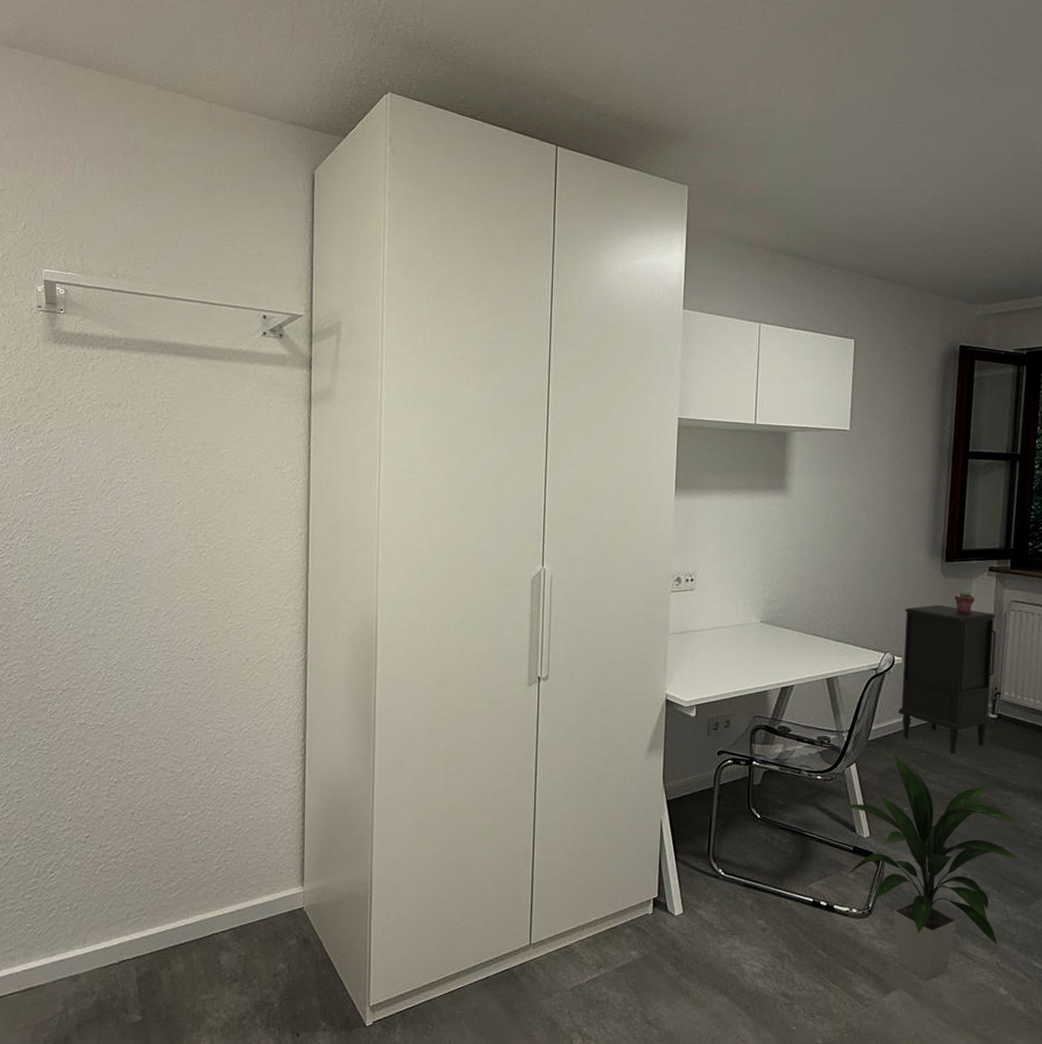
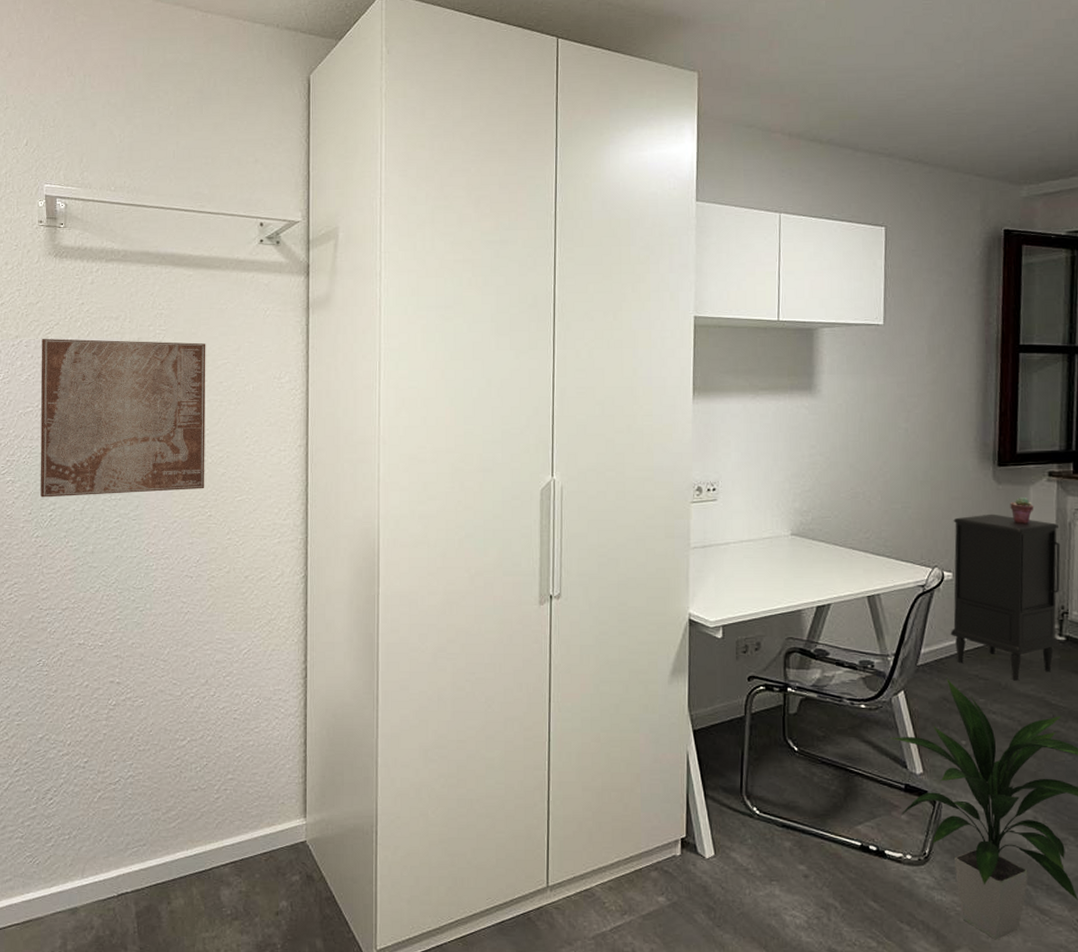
wall art: none [39,424,209,581] -> present [39,339,206,498]

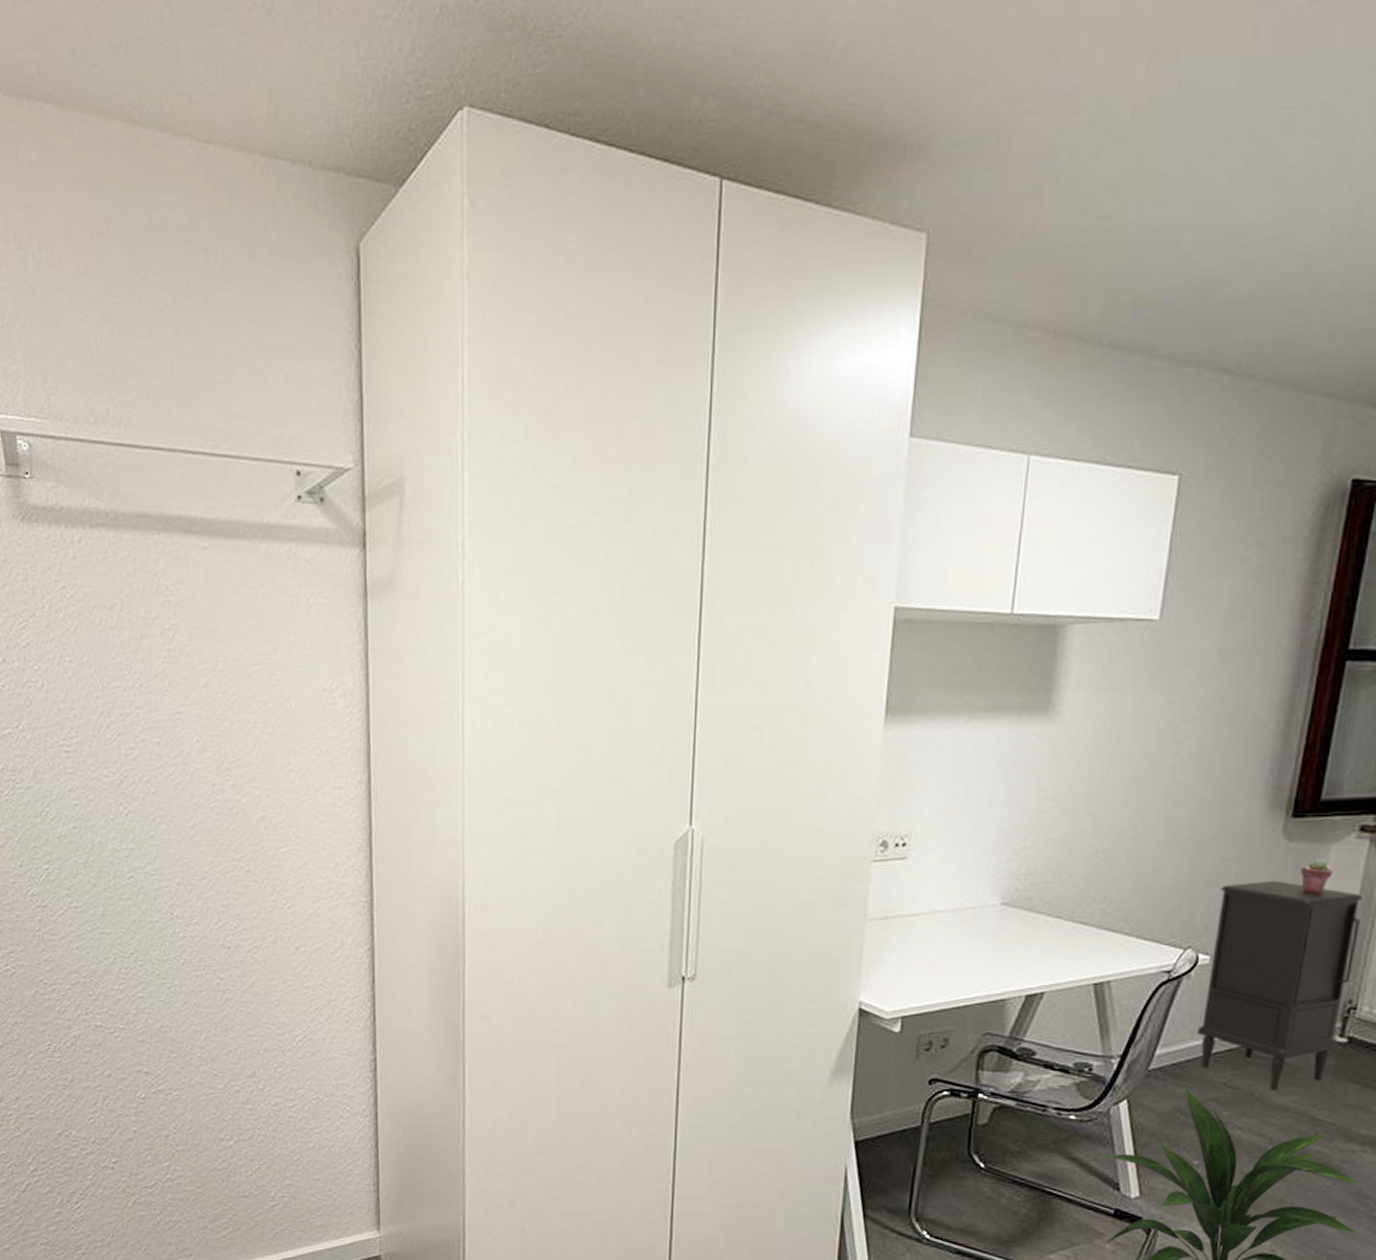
wall art: present [39,339,206,498] -> none [14,636,240,846]

